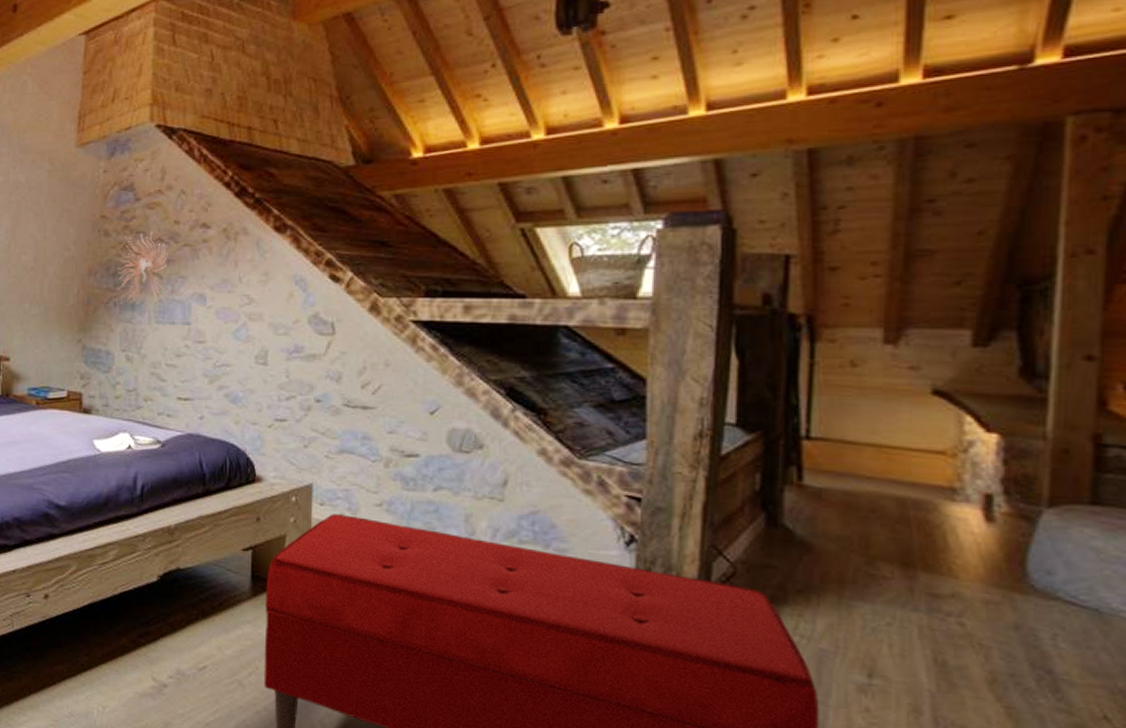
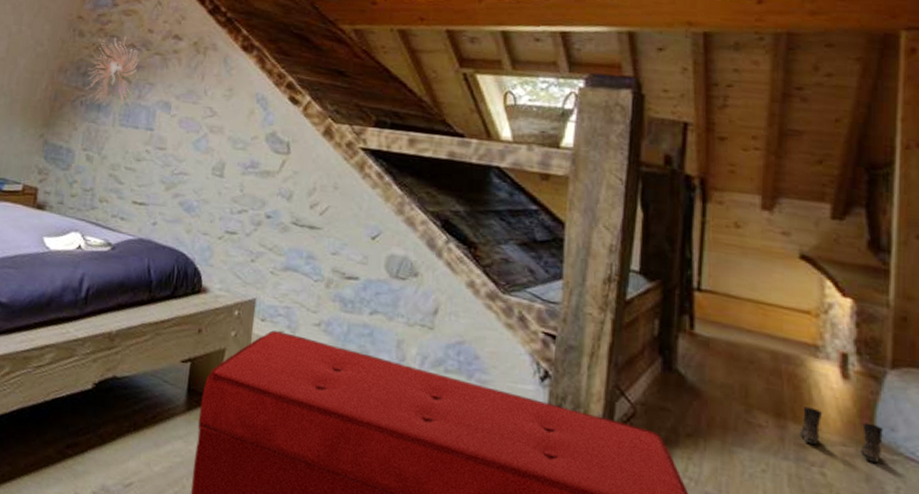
boots: none [932,554,1036,610] -> present [799,406,883,464]

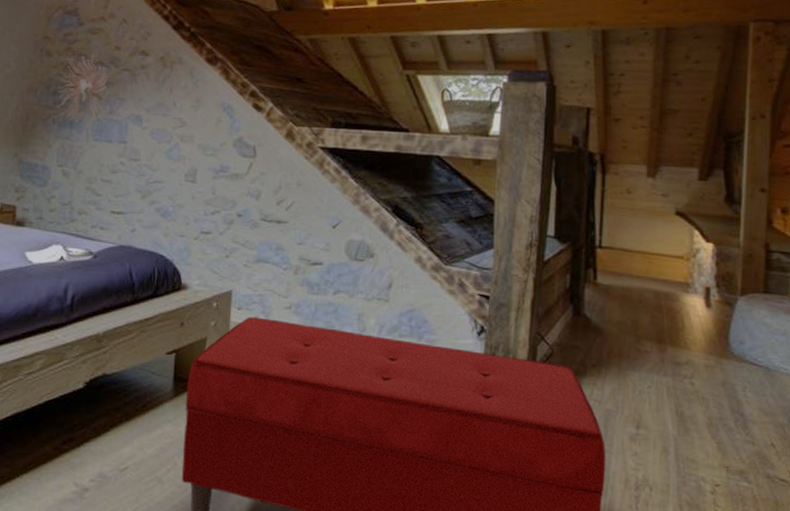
boots: present [799,406,883,464] -> none [675,332,735,371]

